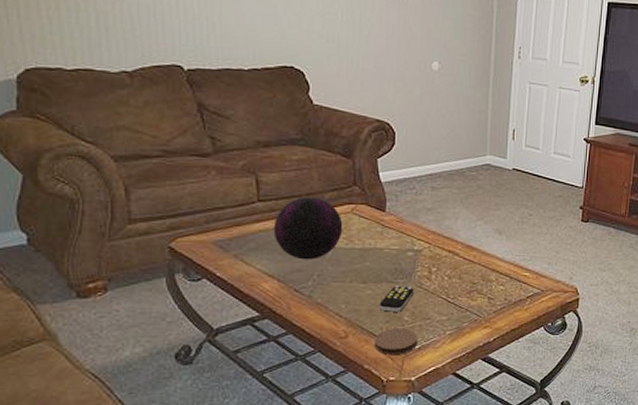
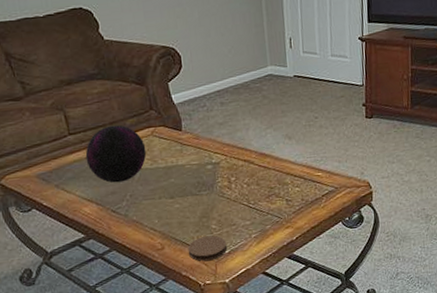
remote control: present [379,286,414,312] -> none [187,197,218,222]

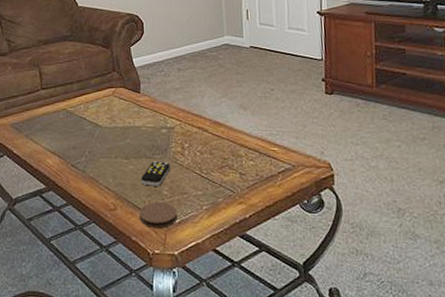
decorative orb: present [85,125,147,183] -> none [53,83,107,138]
remote control: none [187,197,218,222] -> present [140,161,170,186]

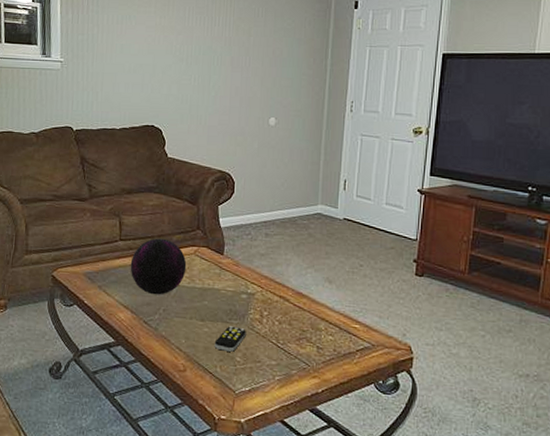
decorative orb: none [53,83,107,138] -> present [130,238,187,295]
coaster: present [138,202,177,229] -> none [208,367,248,395]

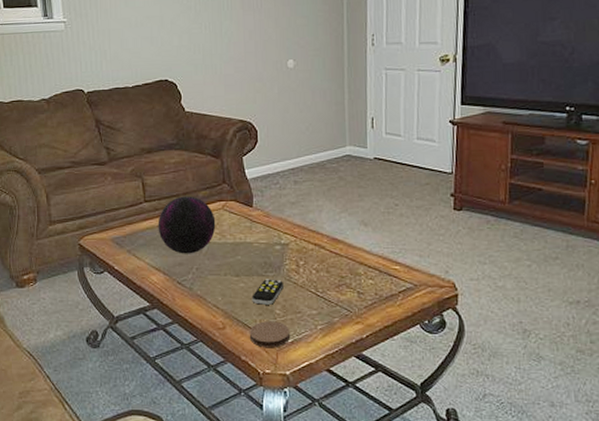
coaster: none [208,367,248,395] -> present [249,321,290,348]

